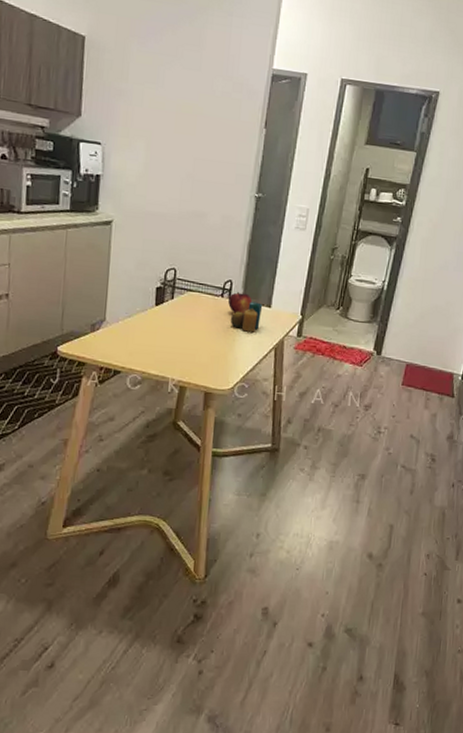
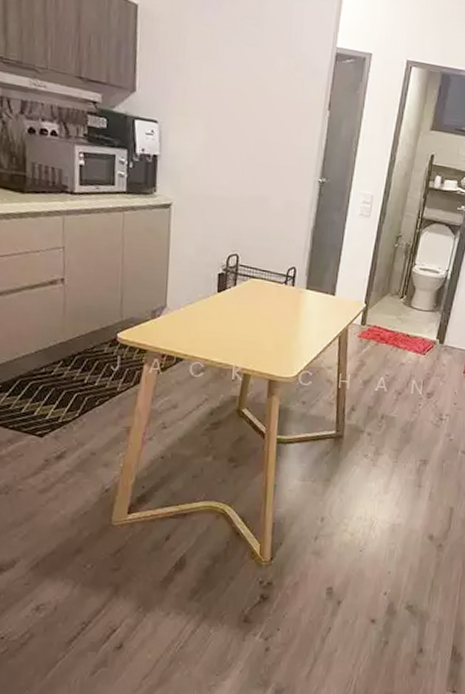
fruit: present [228,291,253,314] -> none [292,278,317,302]
candle: present [230,301,263,332] -> none [293,288,327,320]

